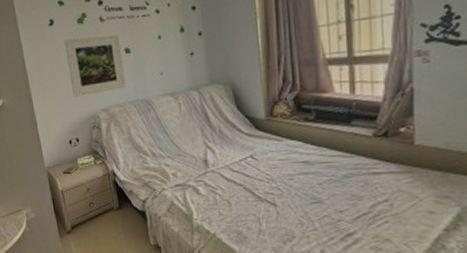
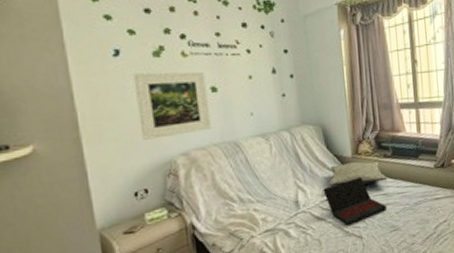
laptop: none [233,141,308,192] -> present [323,177,387,226]
pillow: none [240,124,309,149] -> present [329,161,388,186]

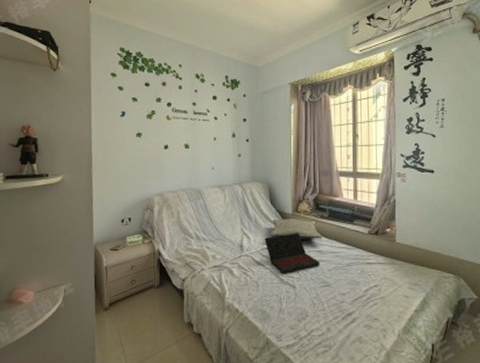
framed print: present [133,71,212,140] -> none [131,130,182,180]

